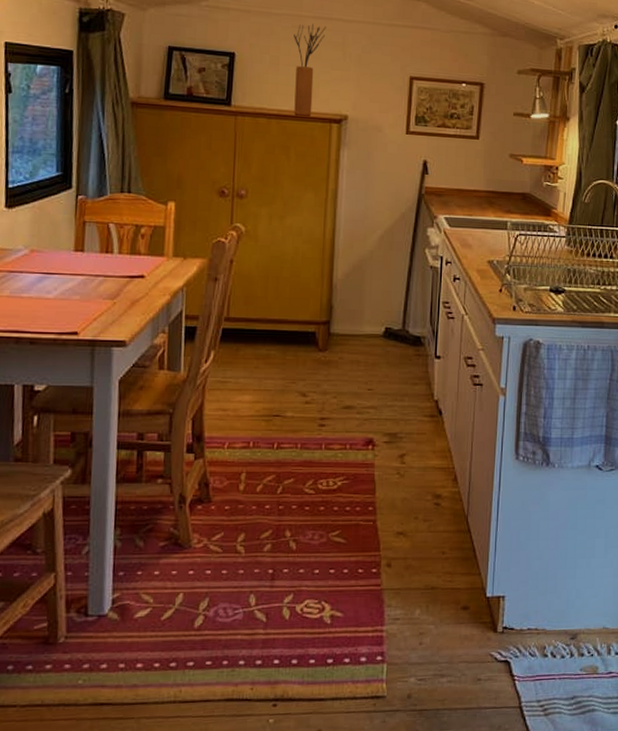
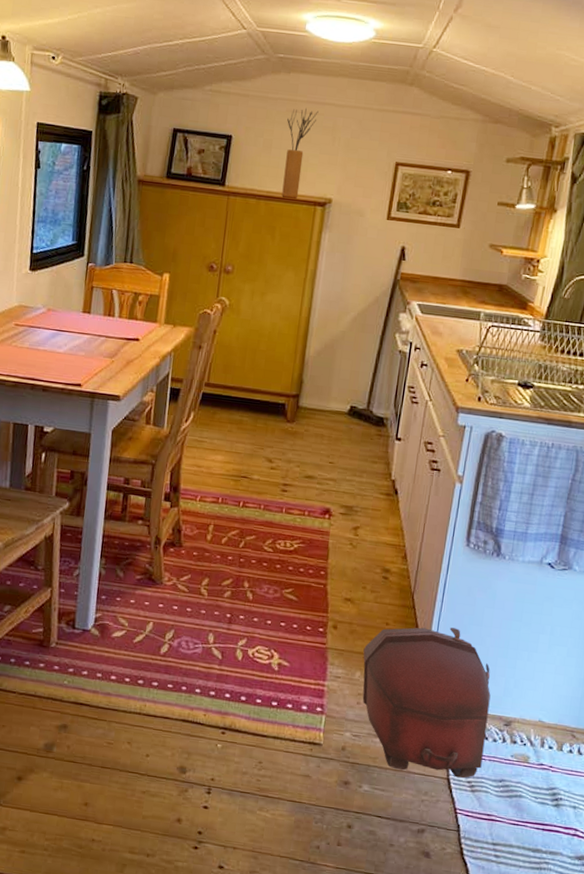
backpack: none [421,546,554,708] -> present [362,627,491,779]

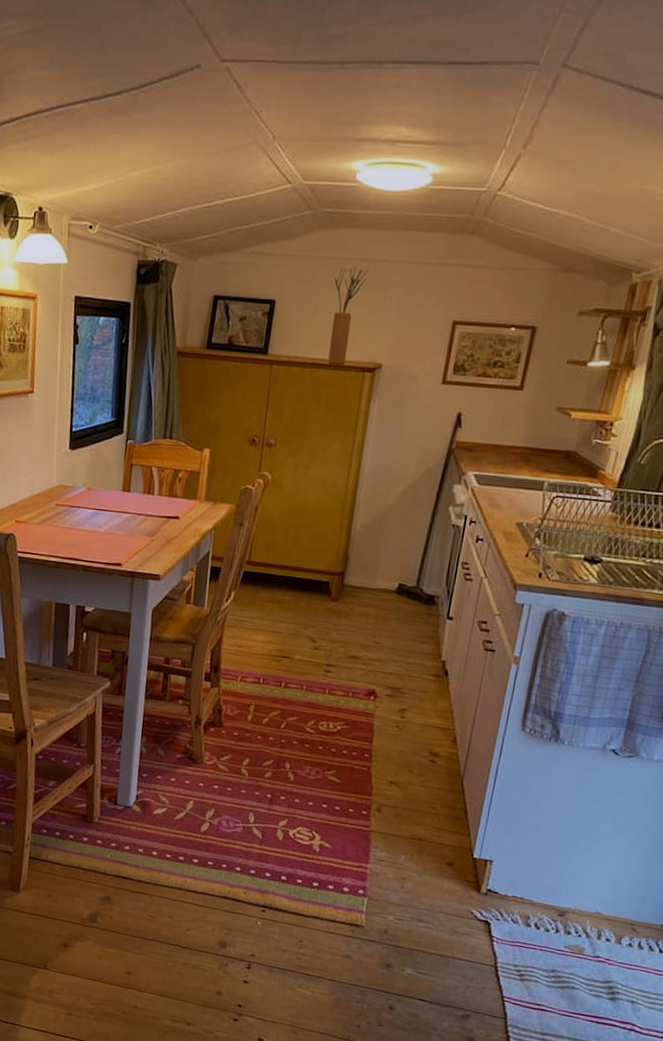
backpack: present [362,627,491,779] -> none [406,813,545,967]

